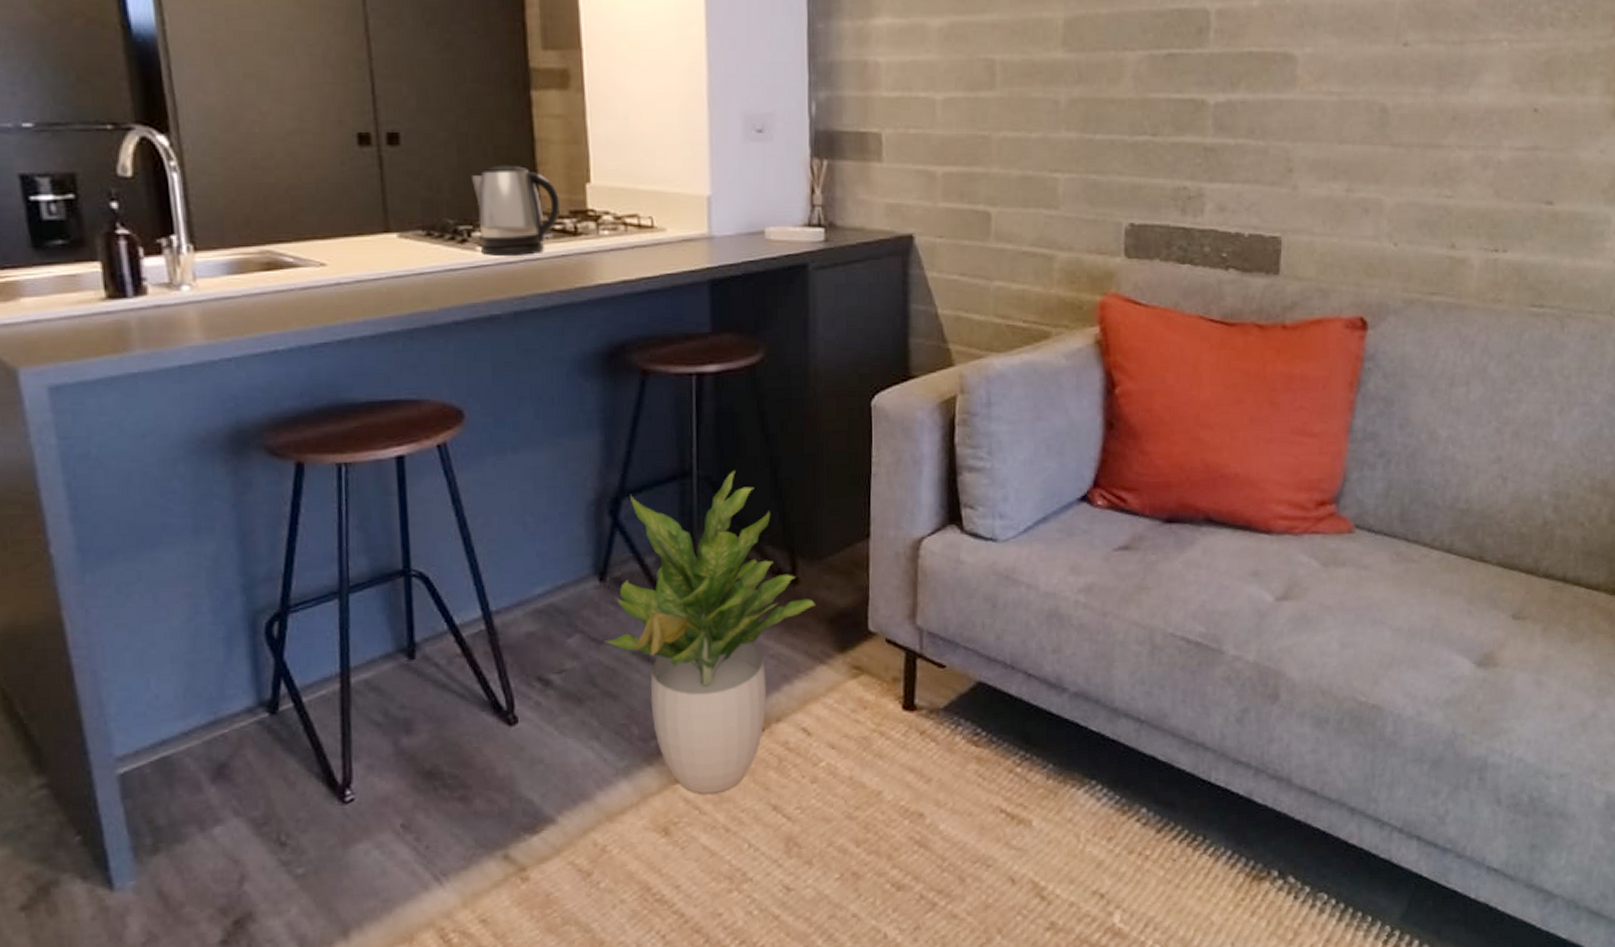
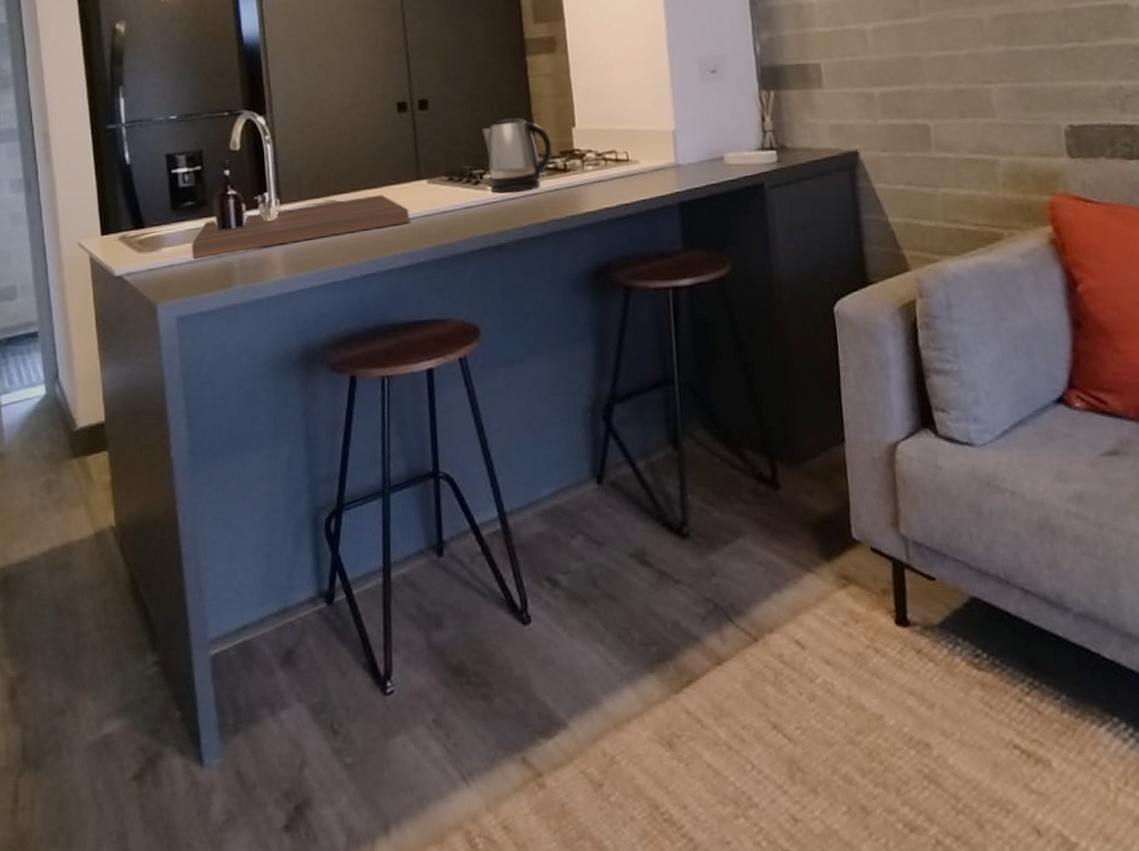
cutting board: none [64,247,374,314] -> present [191,194,410,259]
potted plant: present [604,470,815,795] -> none [604,377,798,707]

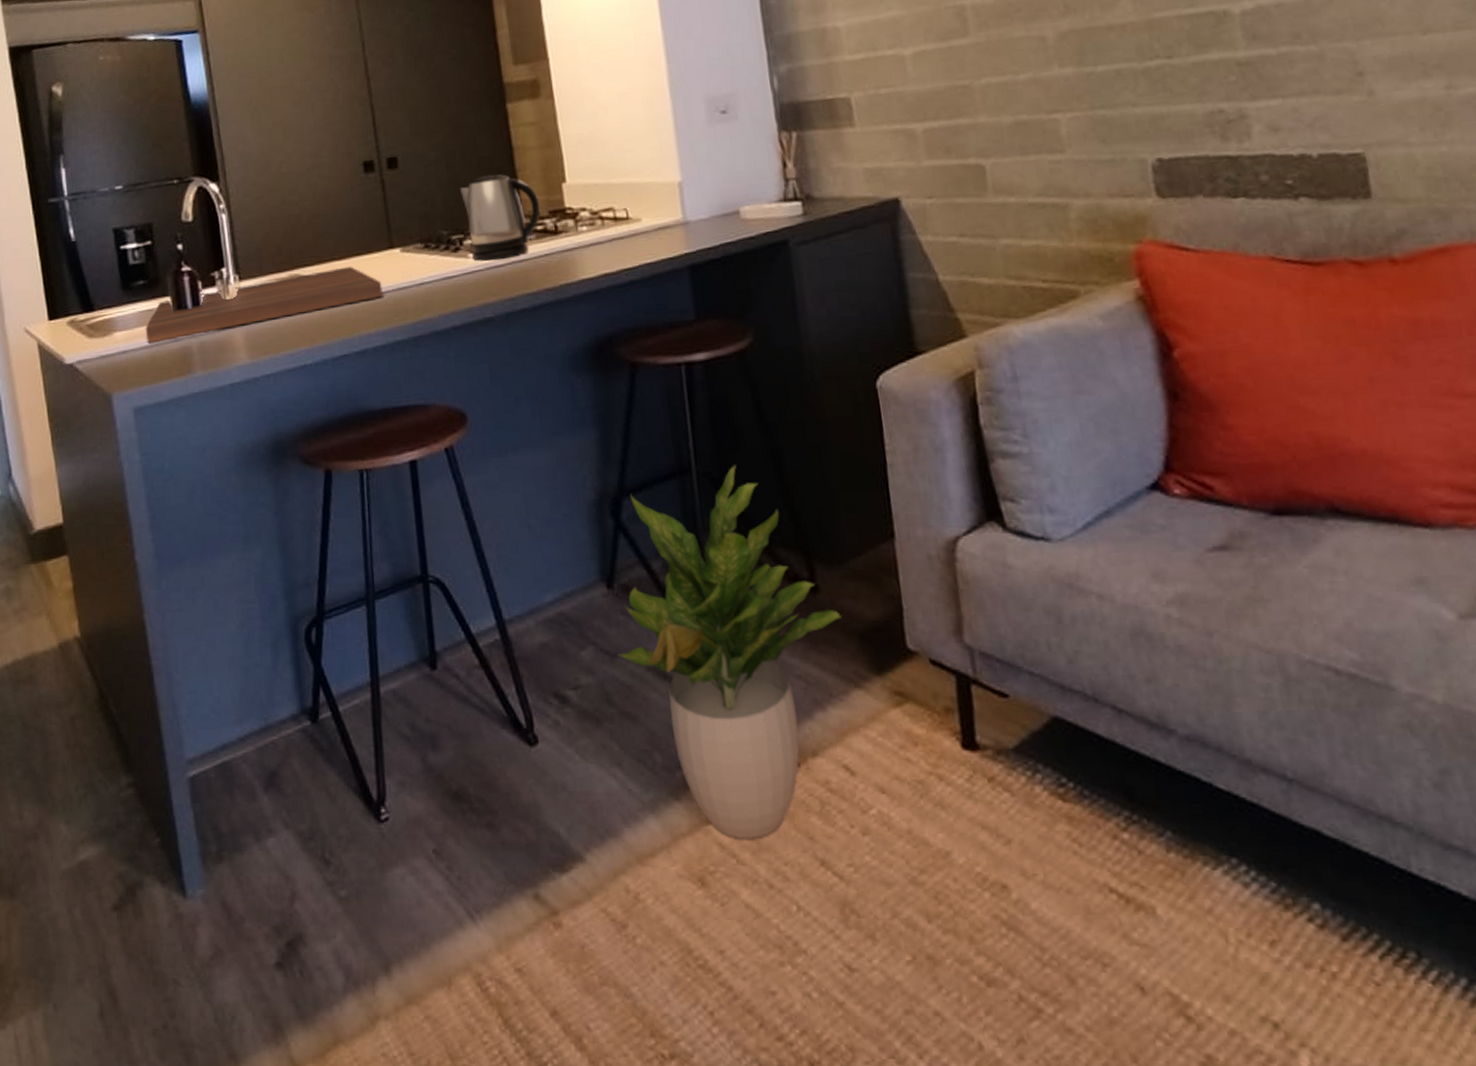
potted plant: none [604,377,798,707] -> present [617,465,842,840]

